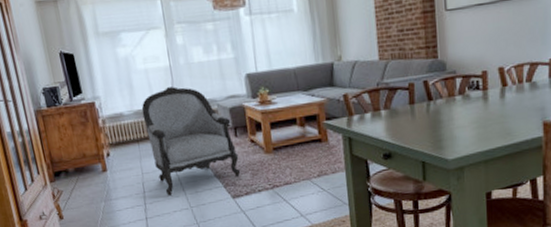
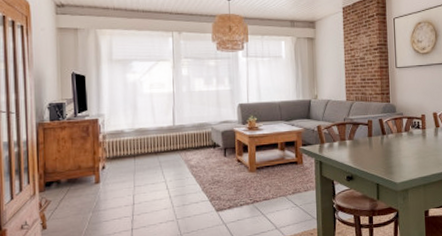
armchair: present [141,86,241,196] -> none [142,110,226,208]

